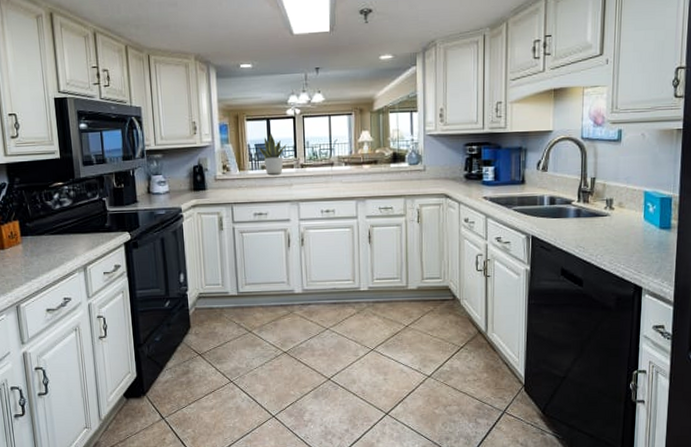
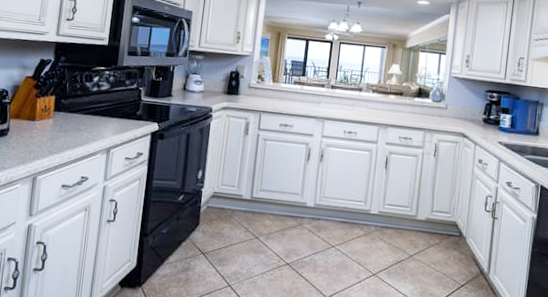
potted plant: present [258,132,287,176] -> none [294,52,321,92]

